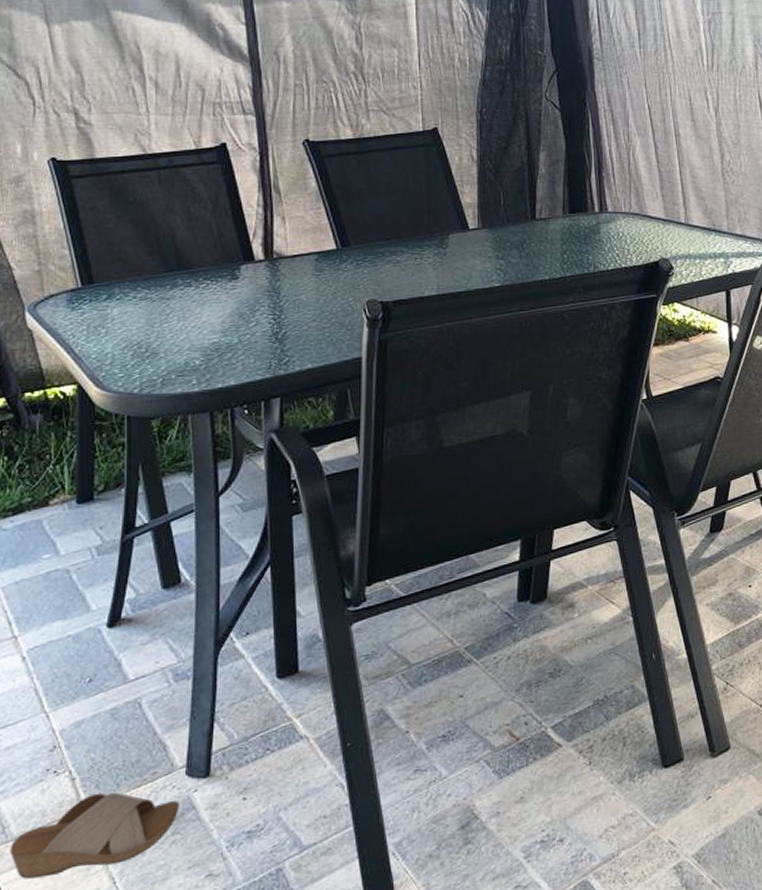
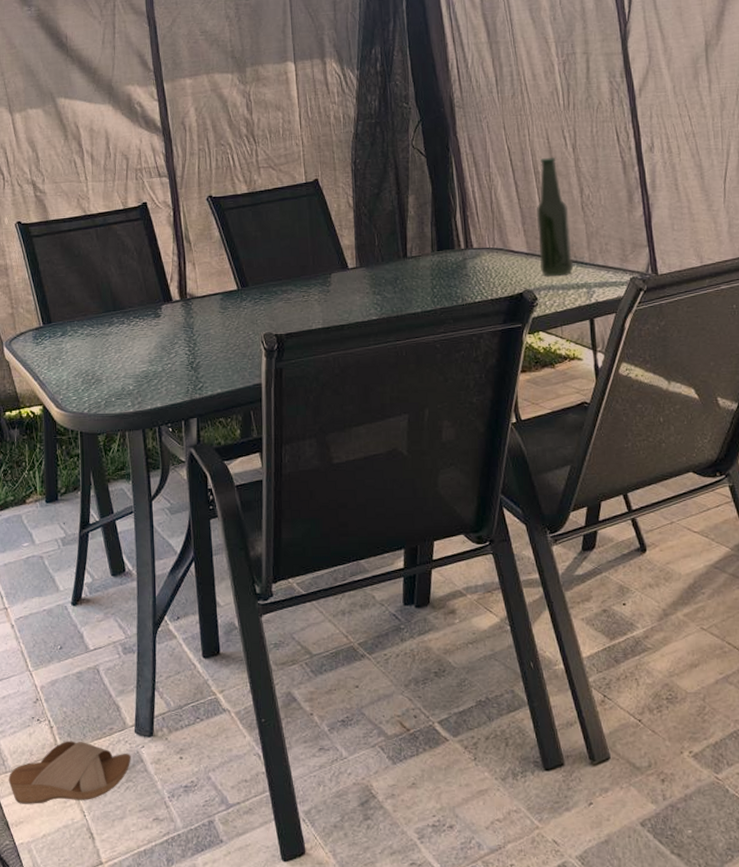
beer bottle: none [675,119,711,244] -> present [536,157,573,276]

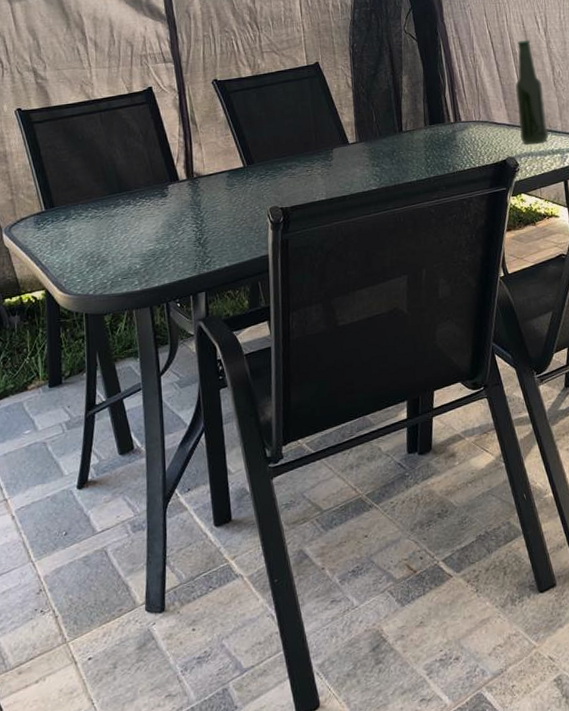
sandal: present [8,740,131,804] -> none [9,627,142,703]

